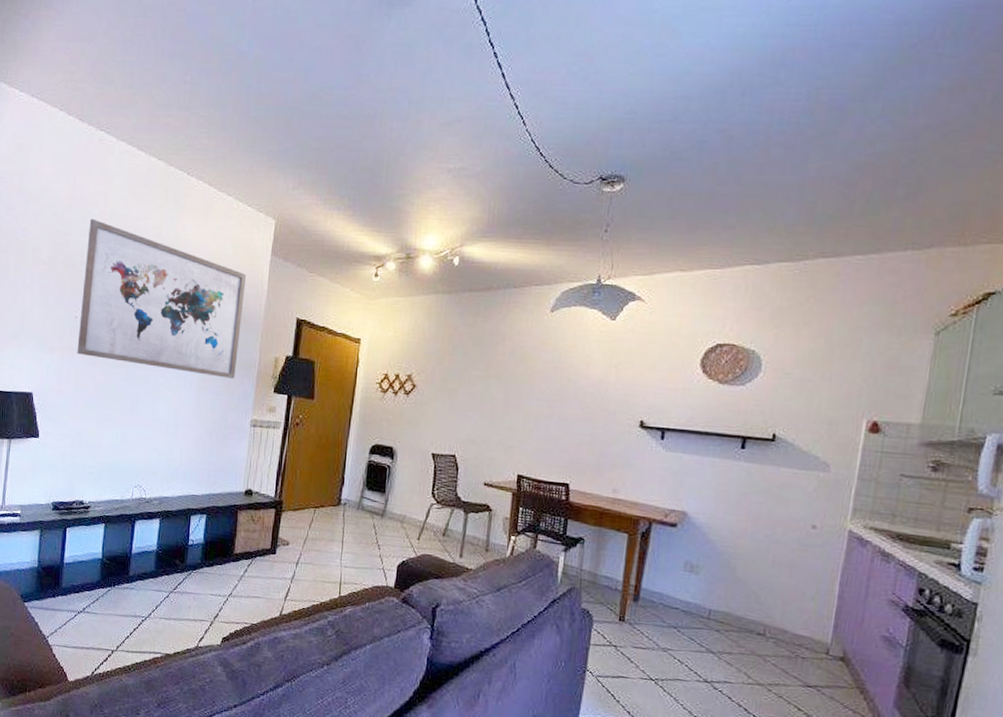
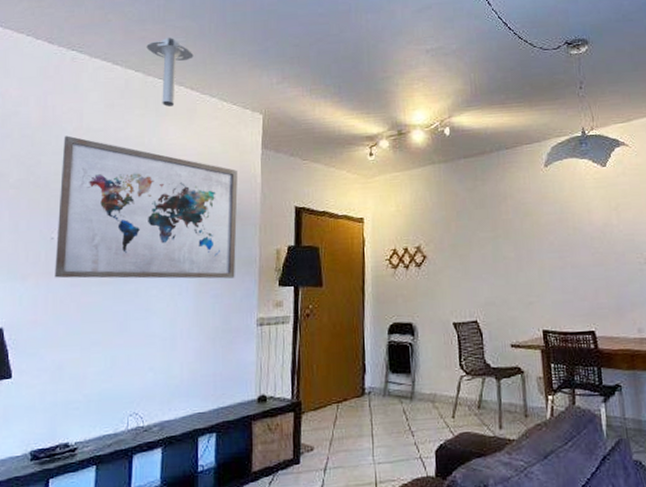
ceiling light: none [170,127,215,200] -> present [146,38,194,107]

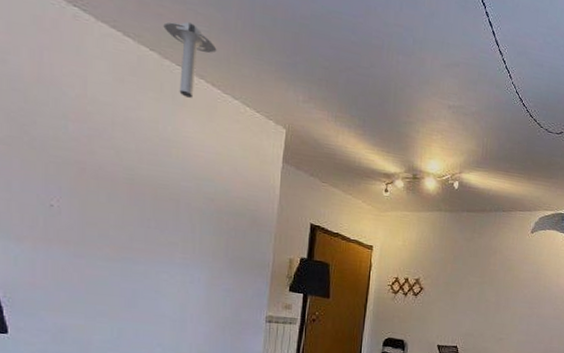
wall art: present [54,135,238,279] -> none [55,100,256,277]

